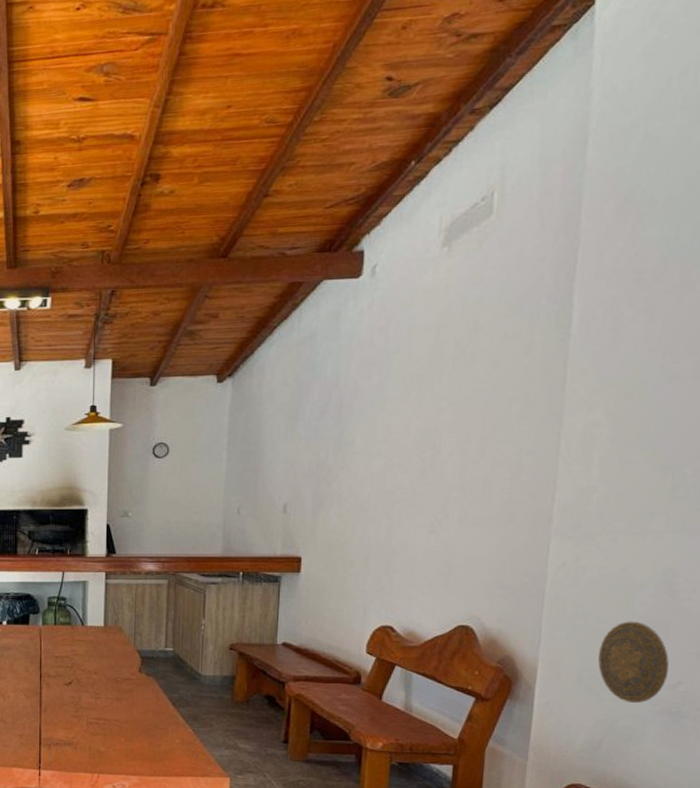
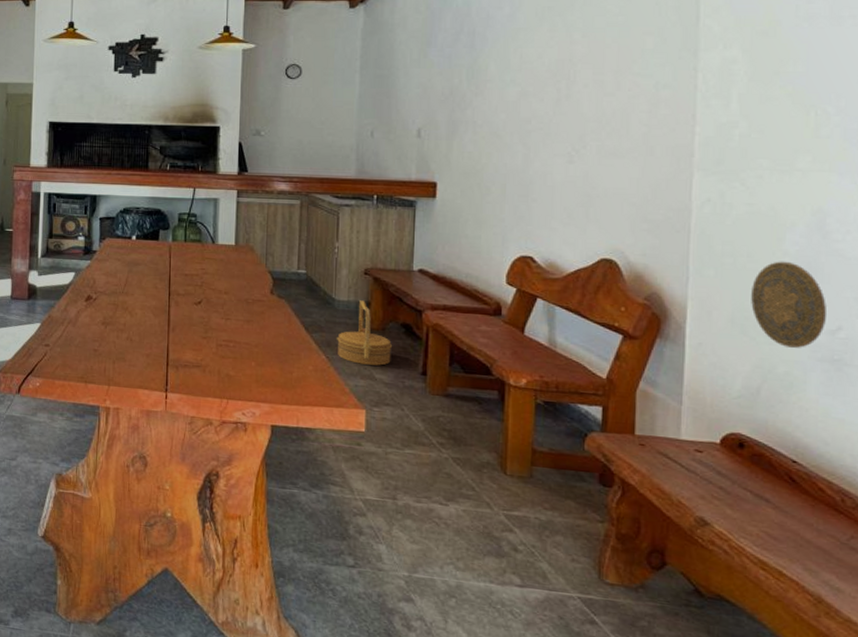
basket: none [203,675,257,736] -> present [337,300,393,366]

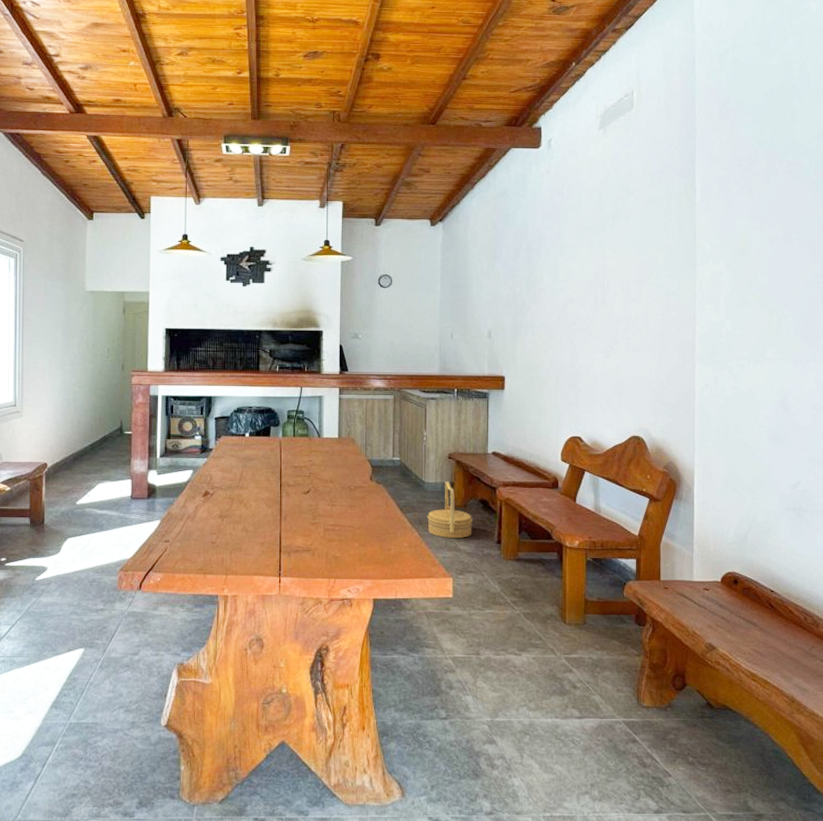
decorative plate: present [751,261,826,348] -> none [739,432,789,500]

